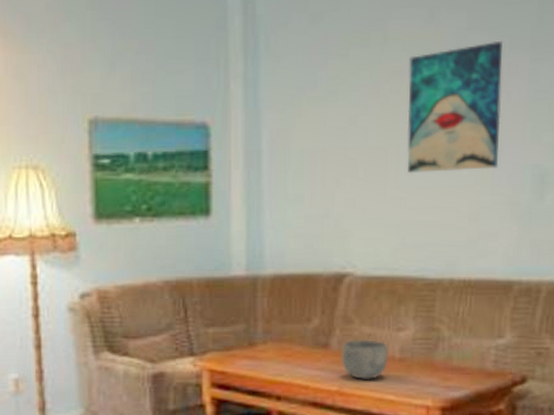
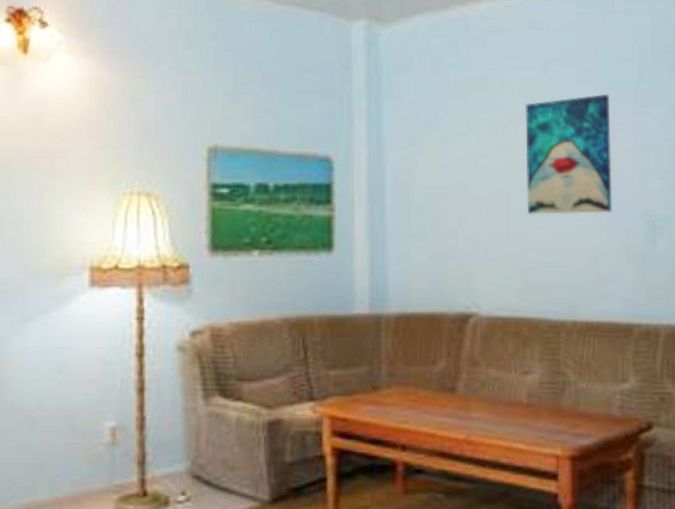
bowl: present [341,338,389,380] -> none [468,382,516,428]

